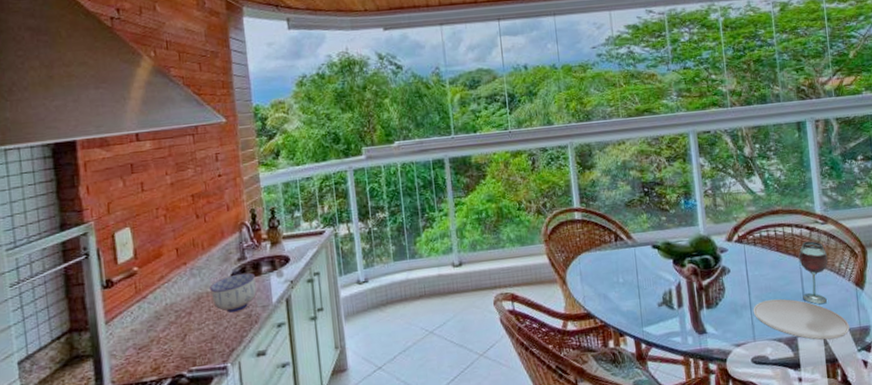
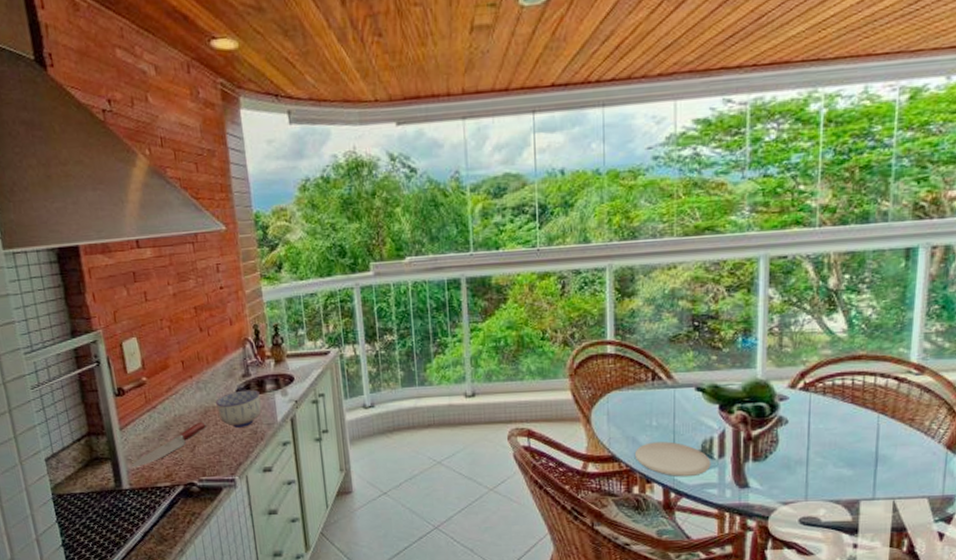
kitchen knife: none [114,308,200,364] -> present [130,421,207,468]
plate: none [607,296,673,329] -> present [635,441,711,477]
plate: present [753,298,850,340] -> none [809,457,929,506]
wineglass: present [798,241,829,304] -> none [875,394,917,467]

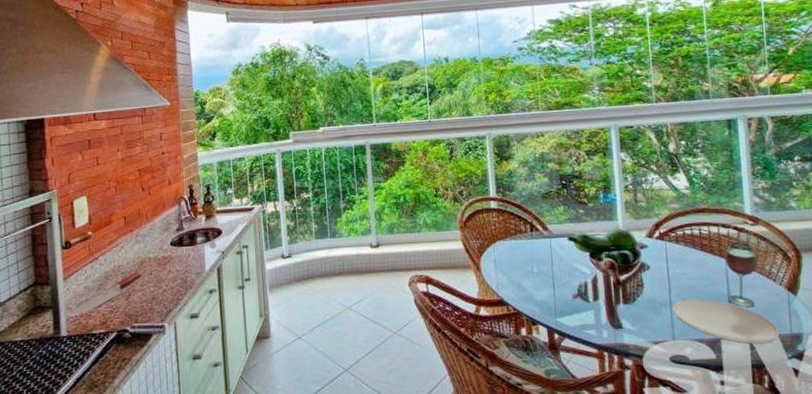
bowl: present [215,389,263,428] -> none [151,242,193,277]
plate: present [635,441,711,477] -> none [521,286,588,319]
plate: none [809,457,929,506] -> present [673,299,779,345]
wineglass: none [875,394,917,467] -> present [724,242,758,308]

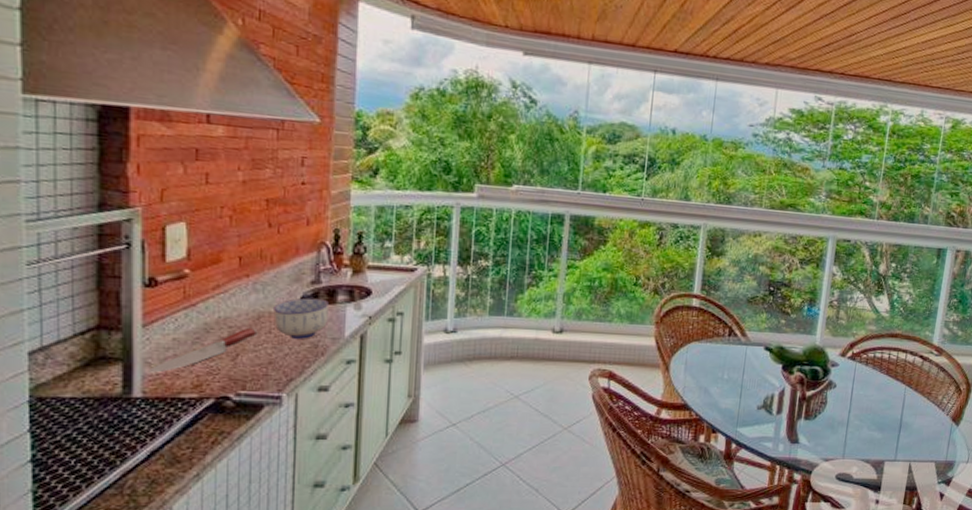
bowl: none [151,242,193,277] -> present [272,298,330,339]
plate: present [673,299,779,345] -> none [848,421,936,468]
wineglass: present [724,242,758,308] -> none [899,370,934,434]

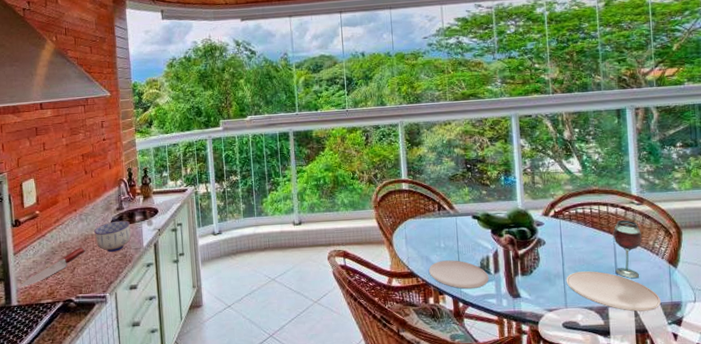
plate: none [705,394,770,430] -> present [429,260,489,290]
plate: none [848,421,936,468] -> present [566,271,661,312]
wineglass: none [899,370,934,434] -> present [613,220,643,279]

